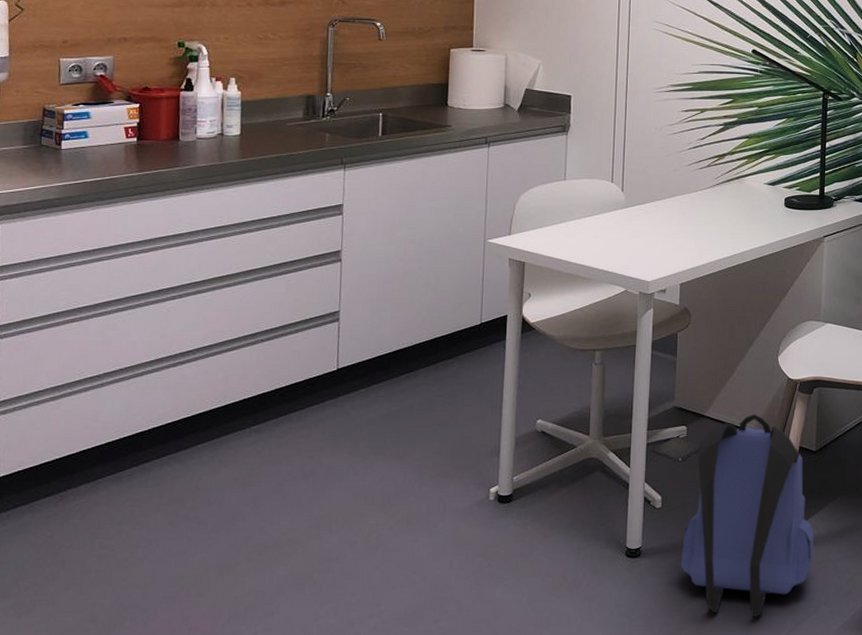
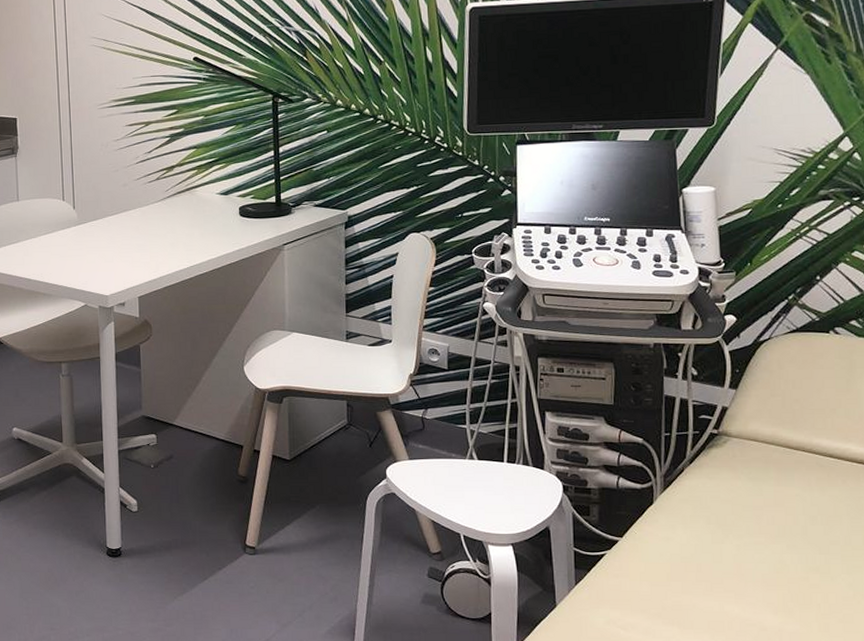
backpack: present [680,414,815,617] -> none [160,423,295,618]

